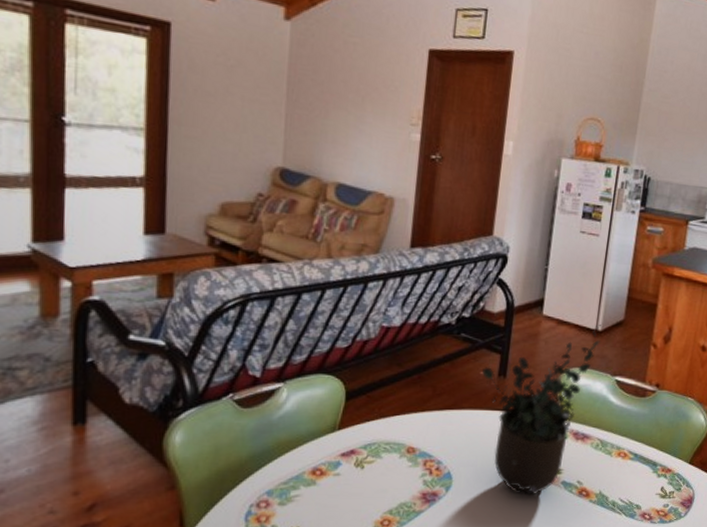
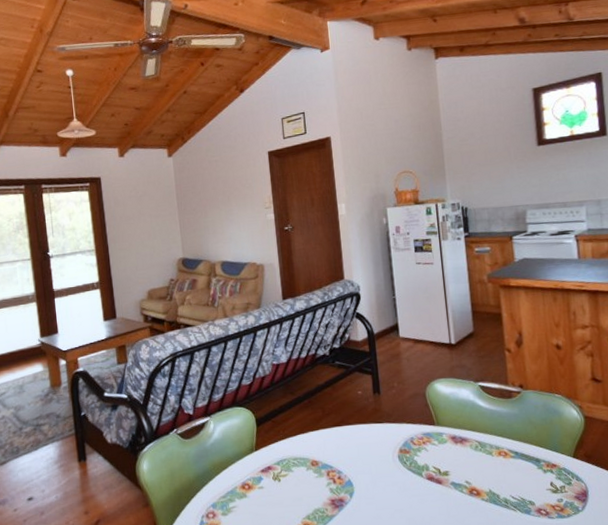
potted plant: present [482,325,601,494] -> none [359,339,457,496]

